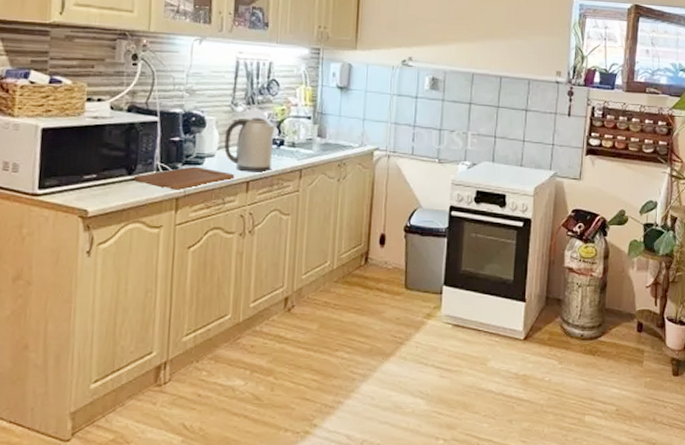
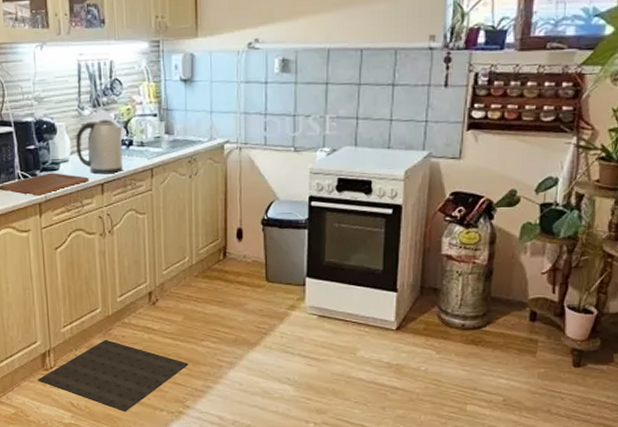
doormat: none [147,350,320,433] -> present [38,340,189,411]

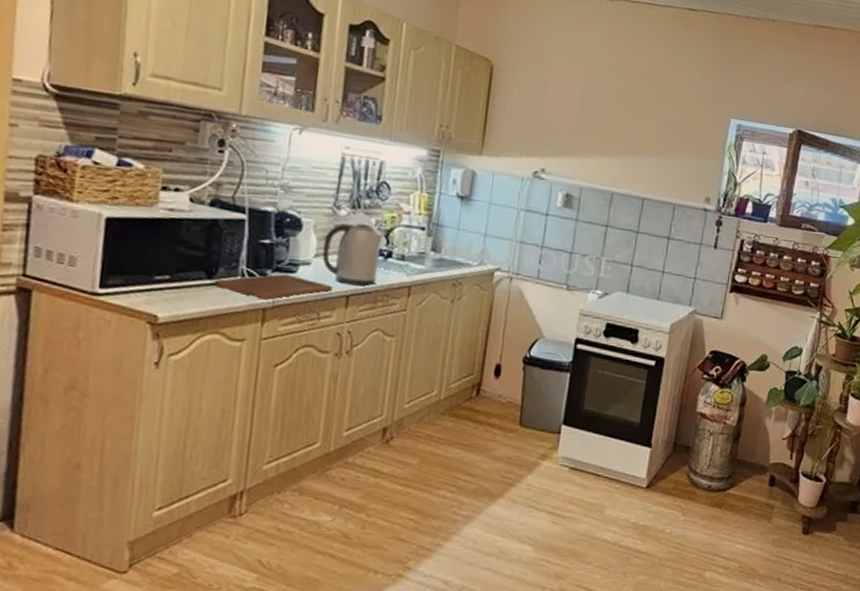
doormat: present [38,340,189,411] -> none [219,482,418,573]

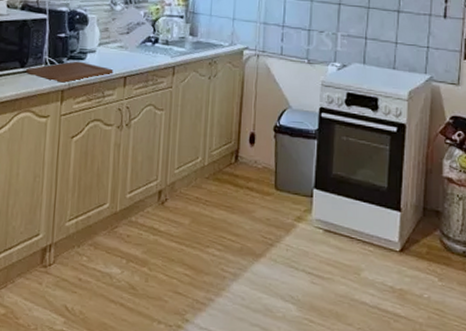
kettle: present [322,223,383,287] -> none [104,15,150,69]

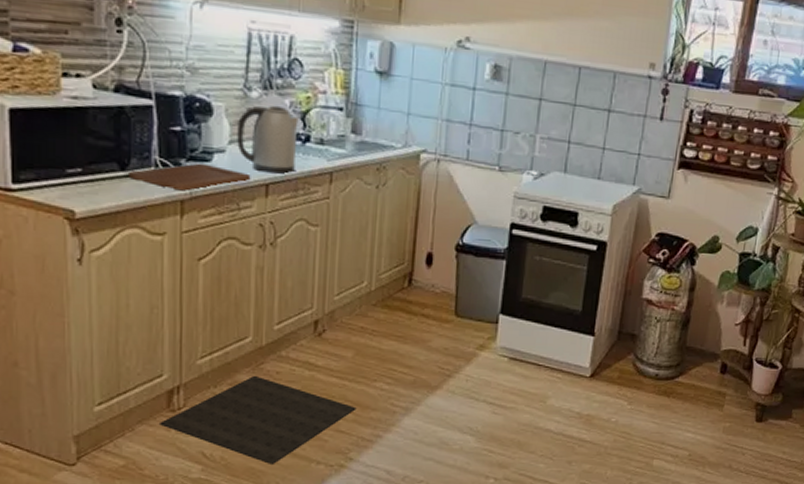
doormat: none [34,238,192,321] -> present [160,376,357,464]
kettle: none [104,15,150,69] -> present [237,105,299,174]

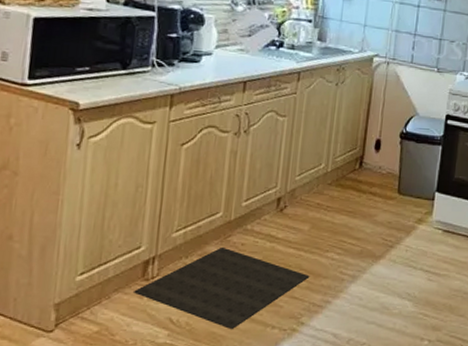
cutting board: present [129,163,251,191] -> none [129,63,232,87]
kettle: present [237,105,299,174] -> none [222,17,275,73]

